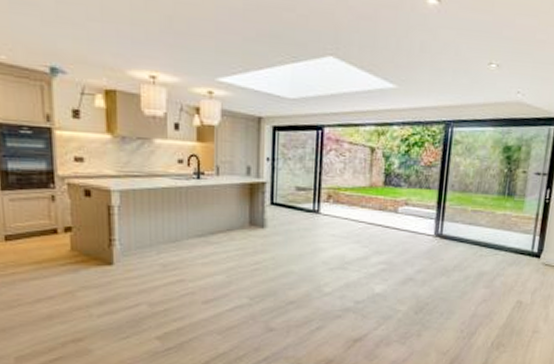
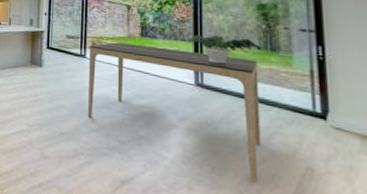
dining table: none [321,193,495,320] -> present [88,42,261,182]
potted plant: none [432,181,500,212] -> present [187,34,262,64]

